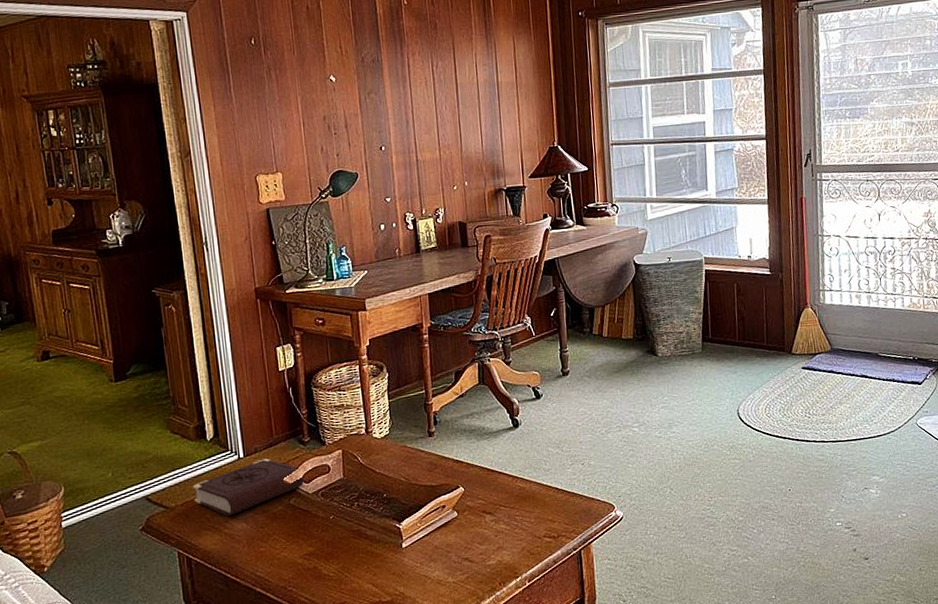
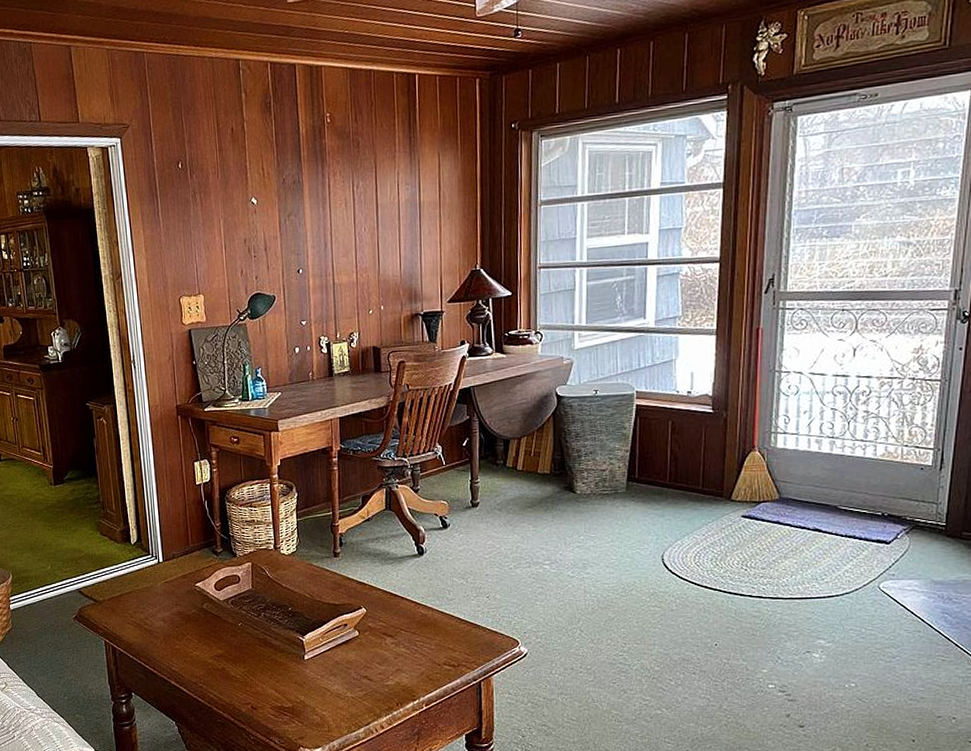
book: present [192,458,305,517] -> none [118,564,217,614]

